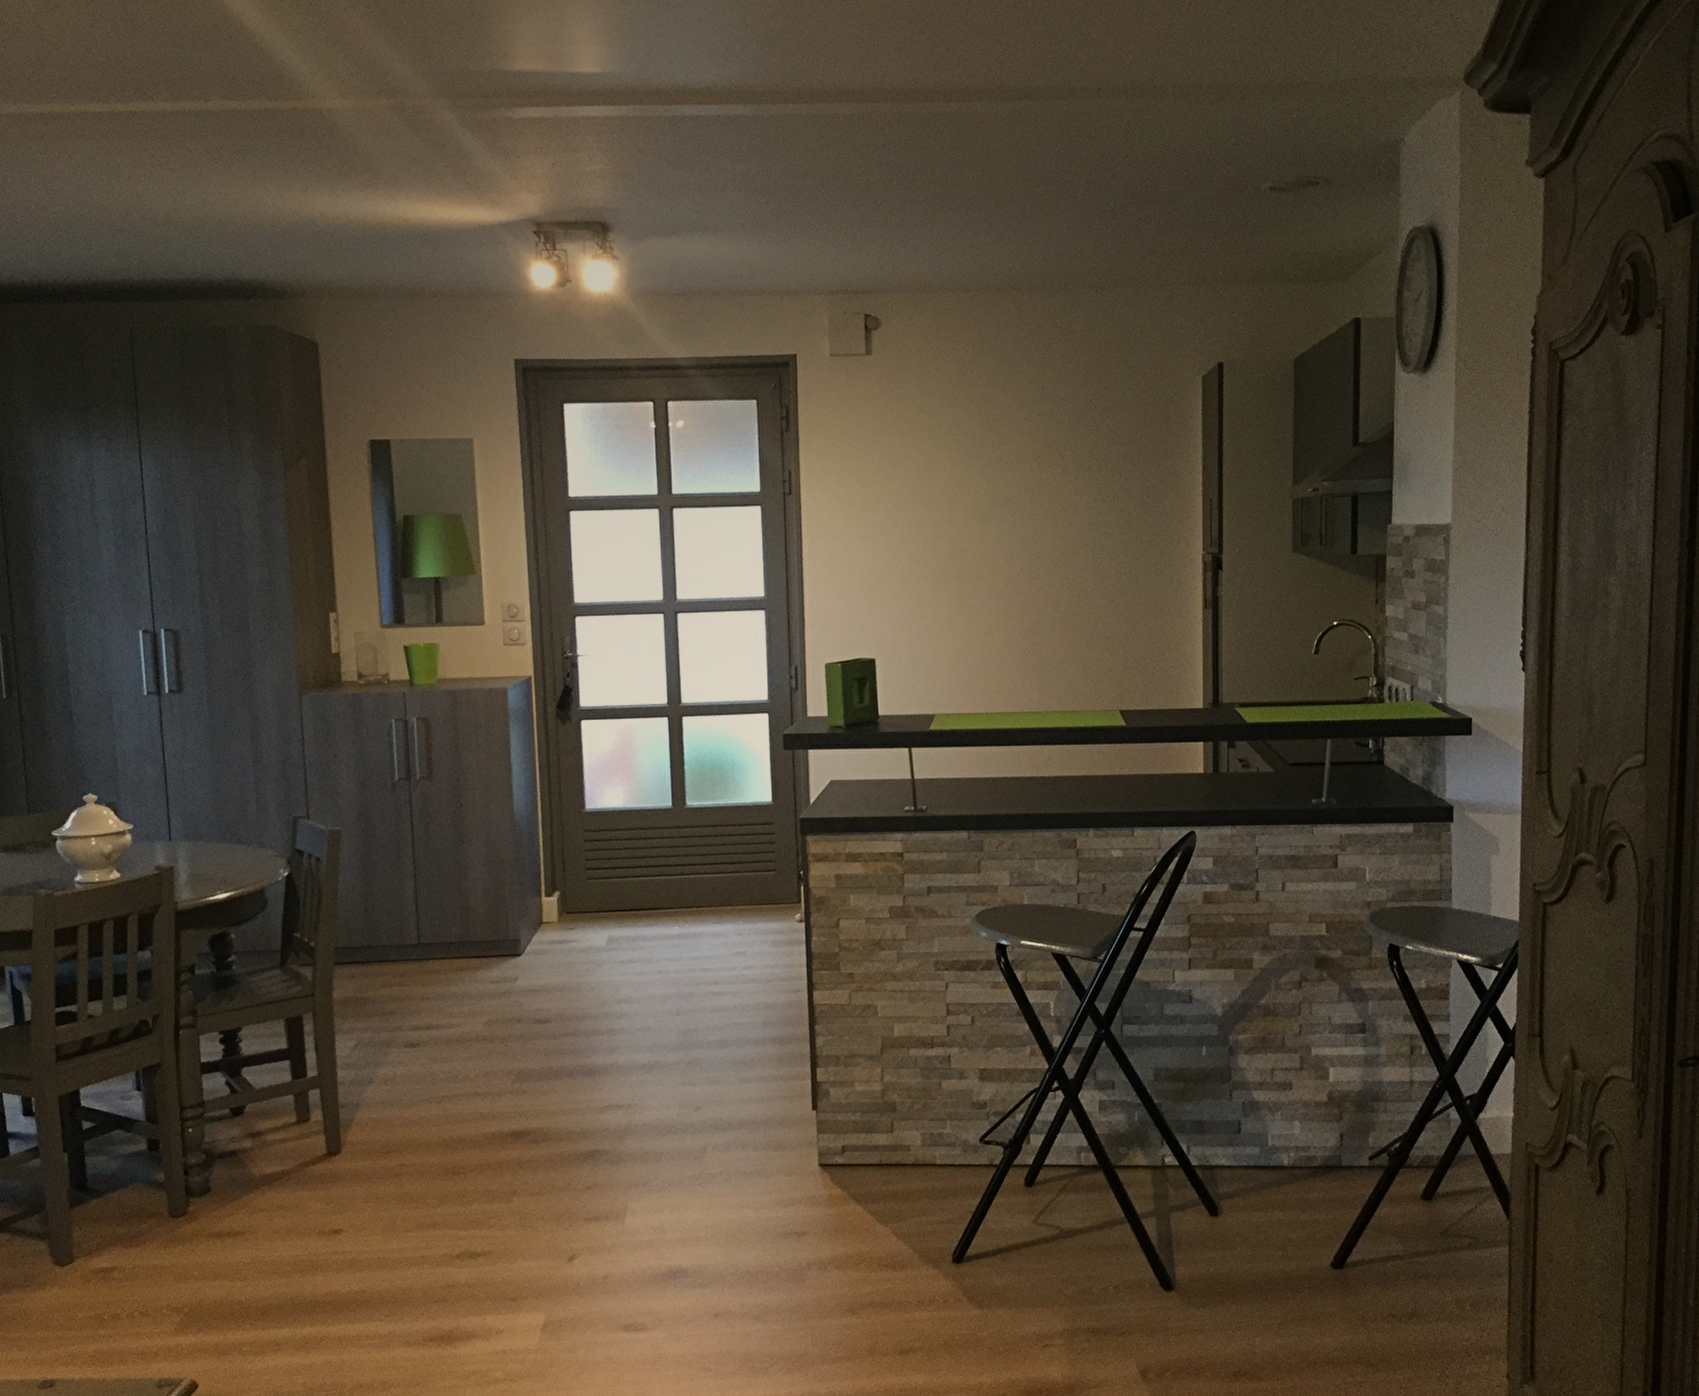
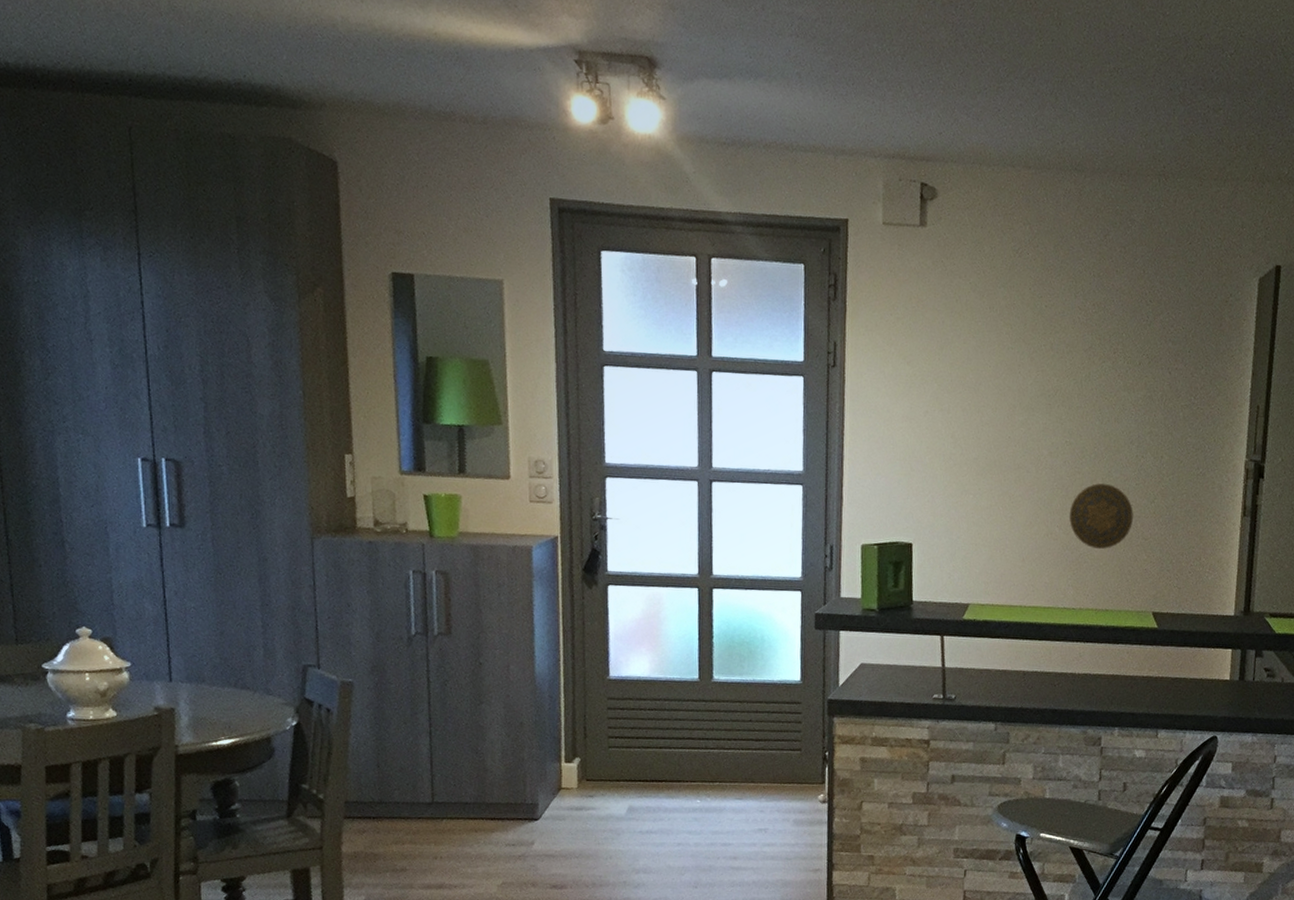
decorative plate: none [1029,587,1093,652] -> present [1069,483,1134,550]

